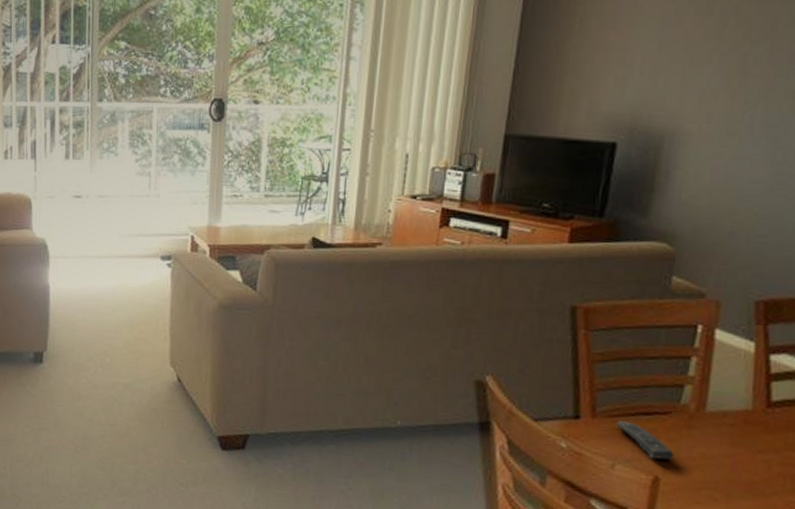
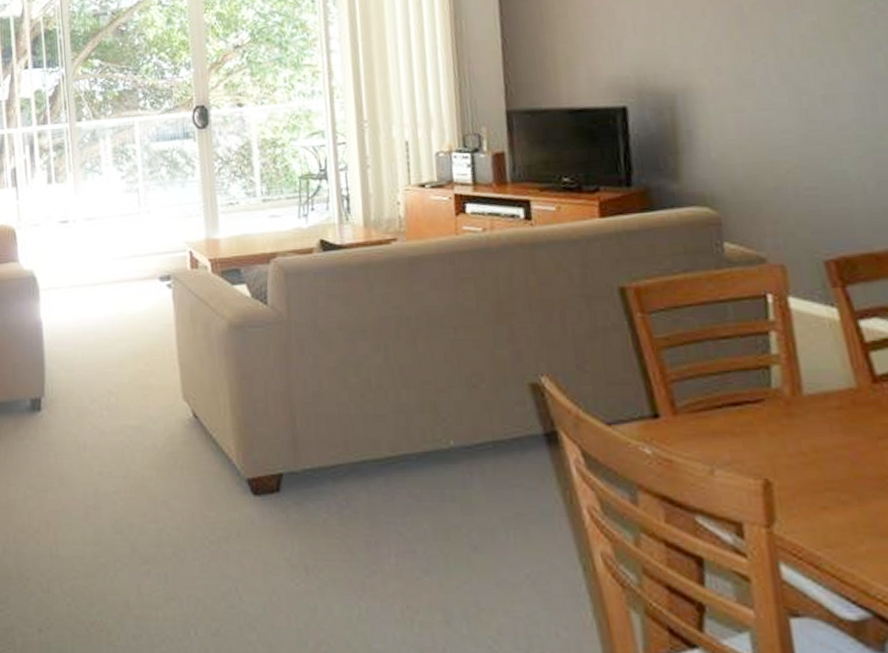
remote control: present [615,421,674,460] -> none [702,416,781,458]

